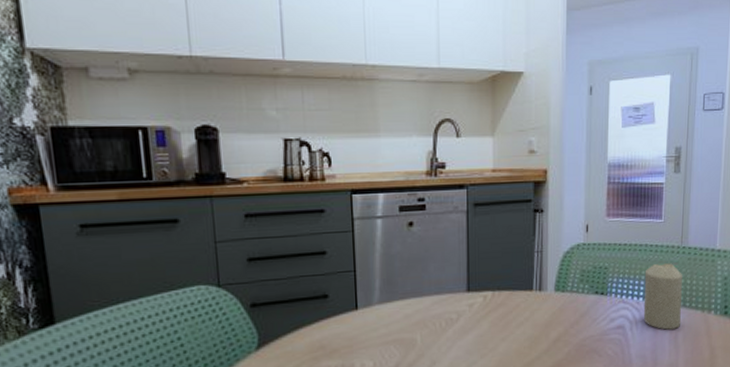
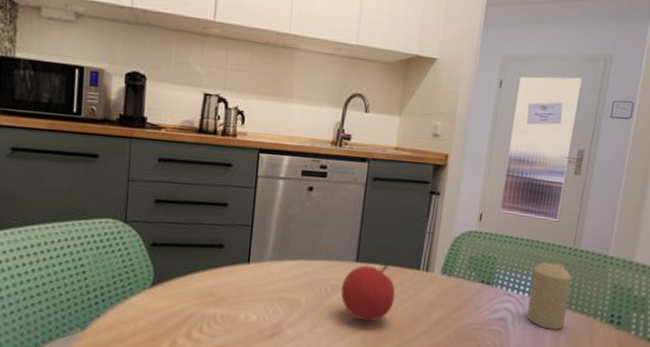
fruit: none [456,290,511,351] -> present [341,264,396,322]

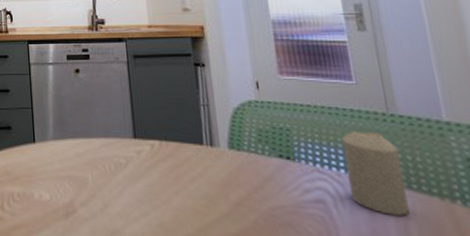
fruit: present [341,264,396,322] -> none [124,140,184,202]

